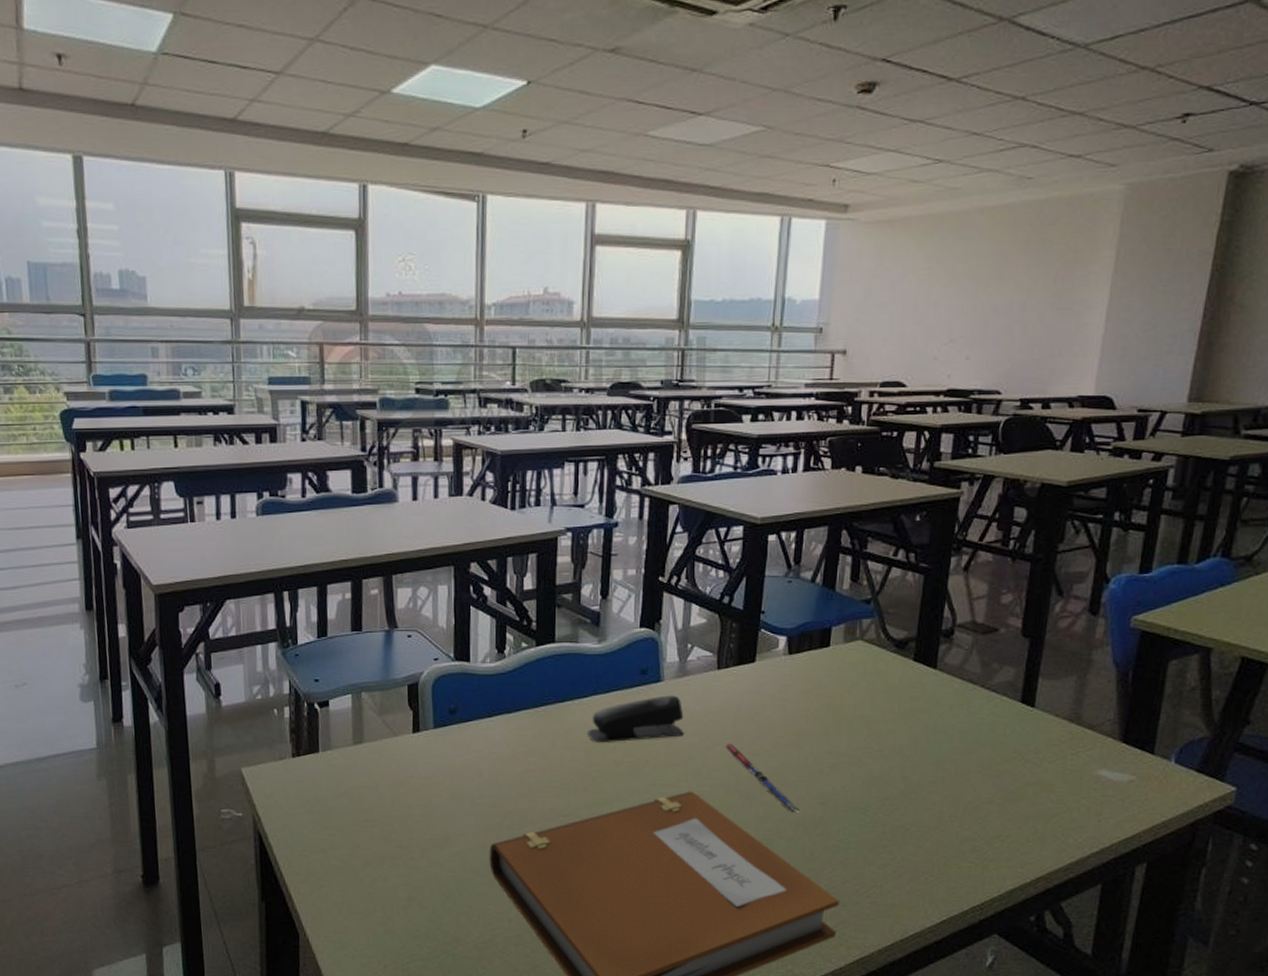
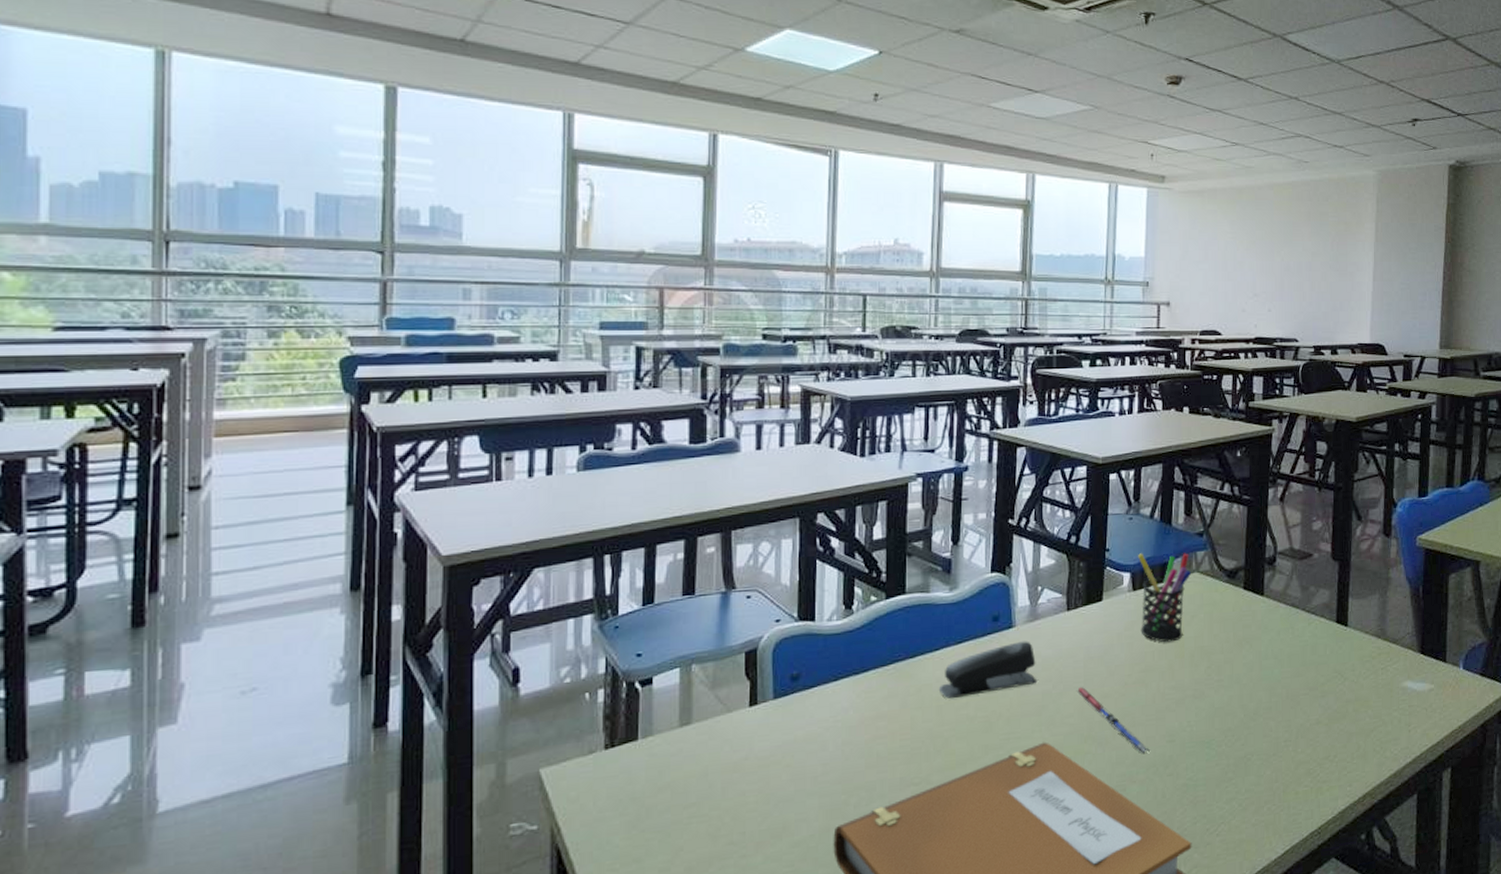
pen holder: none [795,617,854,708] -> present [1137,553,1191,643]

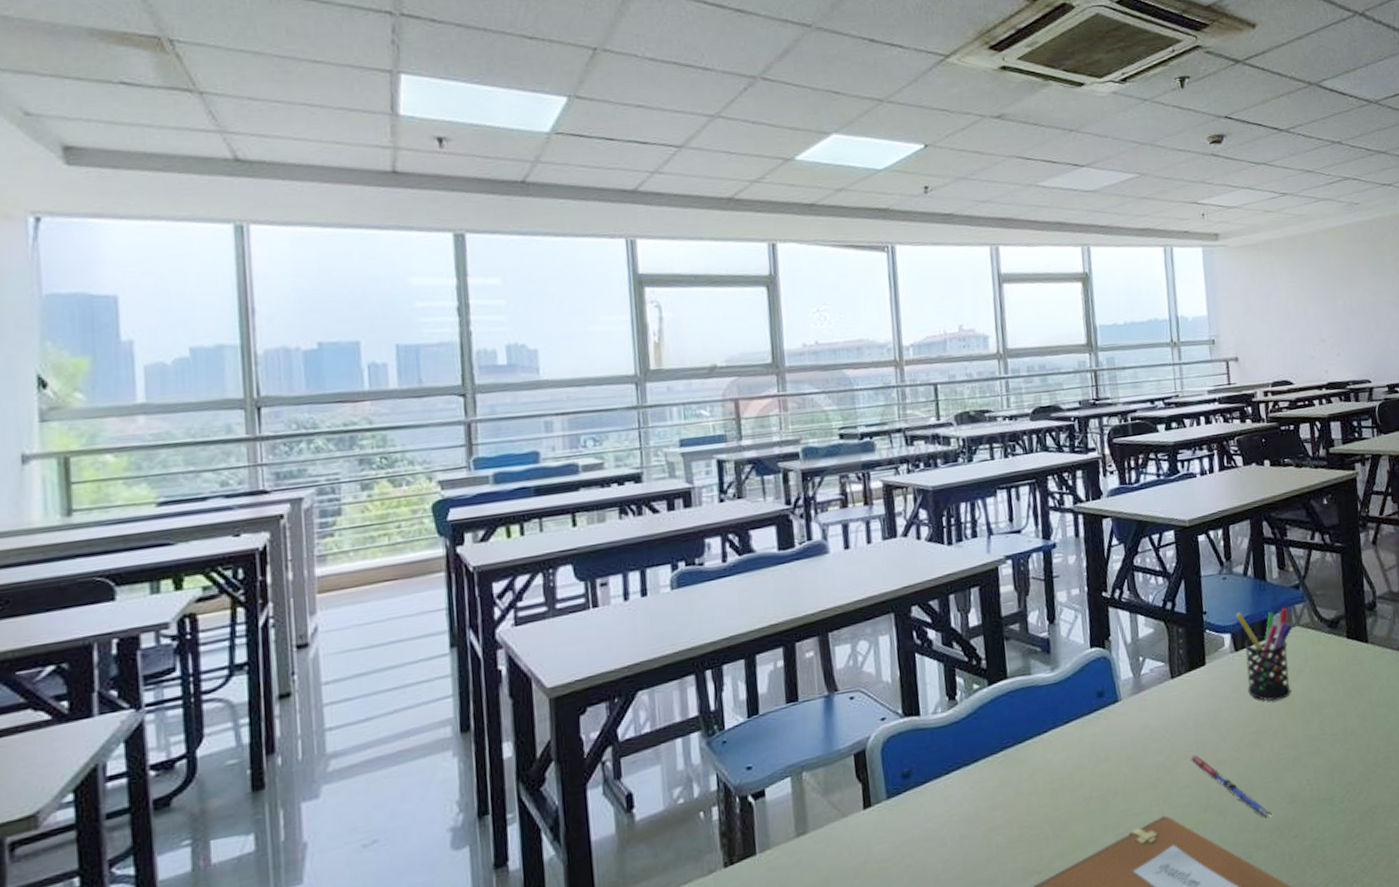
stapler: present [938,641,1036,699] -> none [1050,713,1148,781]

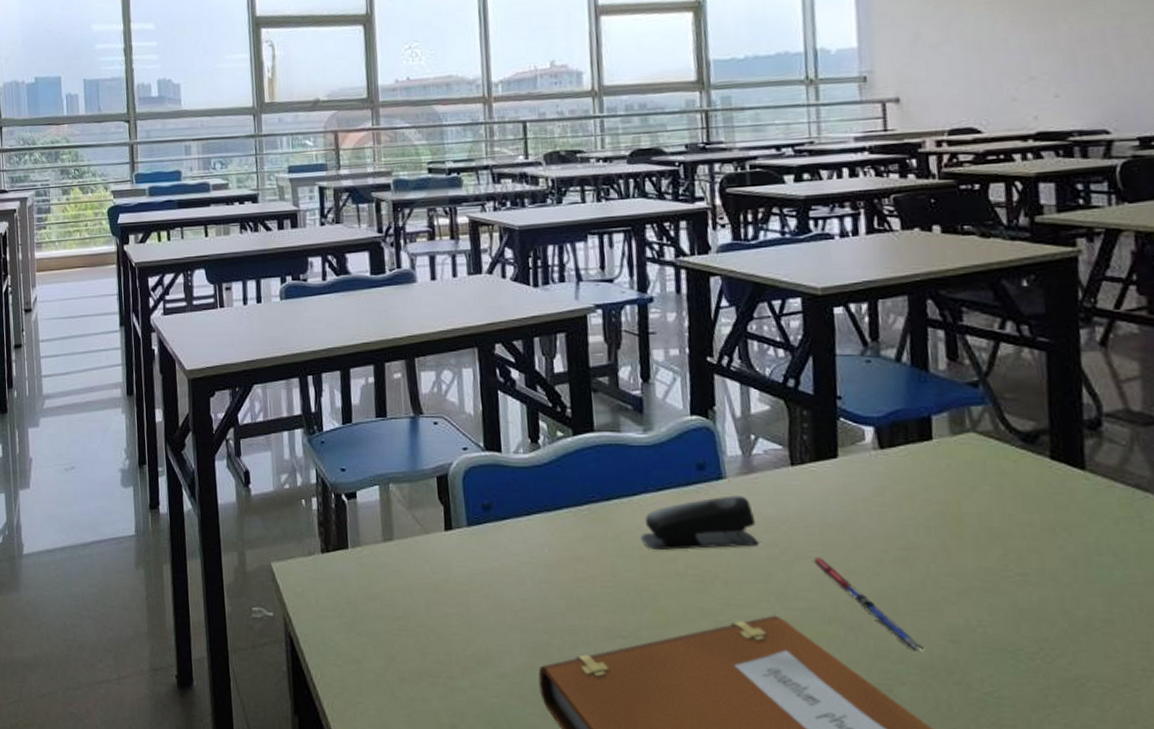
stapler: none [1050,713,1148,781] -> present [639,495,758,551]
pen holder: present [1235,607,1292,701] -> none [881,404,964,517]

